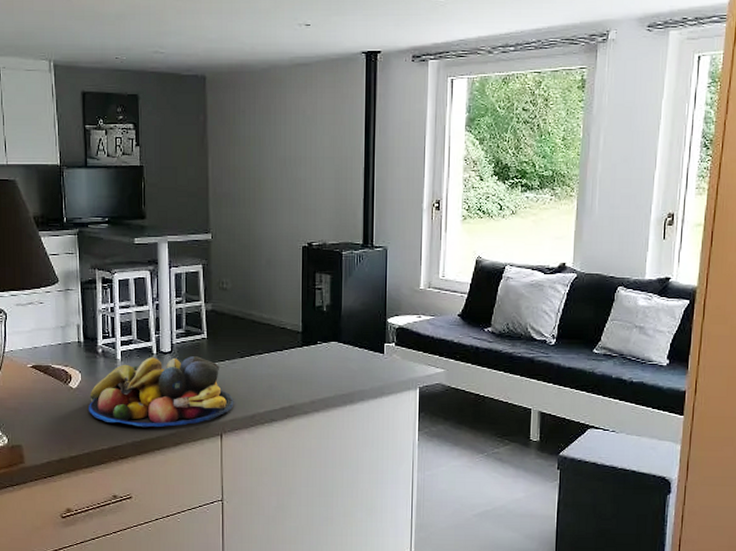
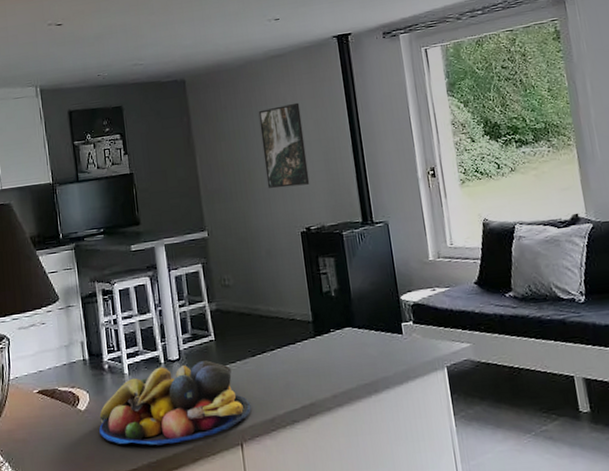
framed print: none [276,116,319,201] -> present [258,102,310,188]

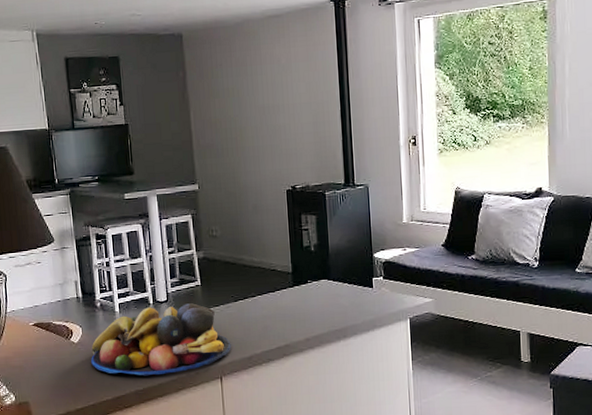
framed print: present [258,102,310,188] -> none [253,64,298,147]

